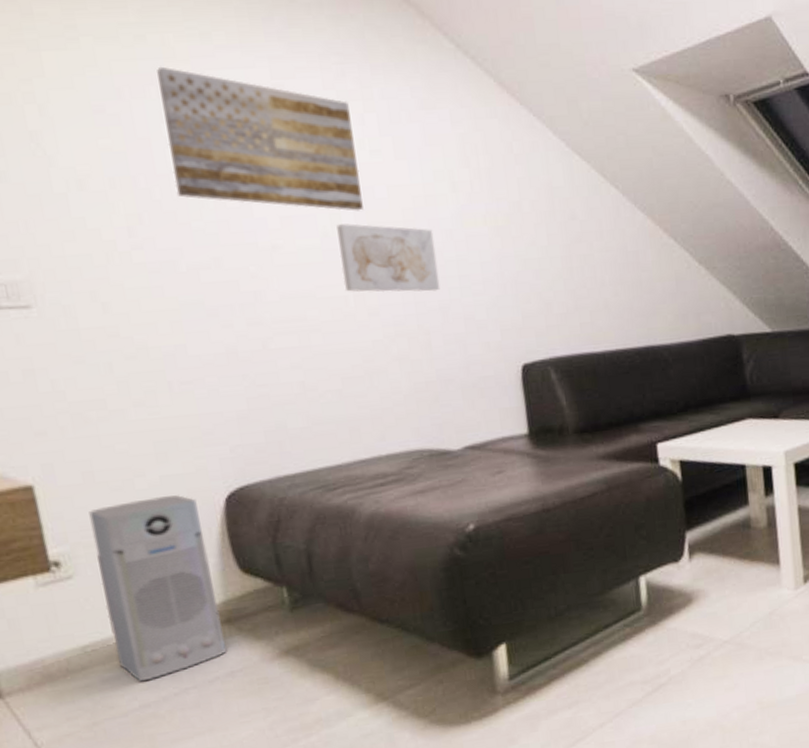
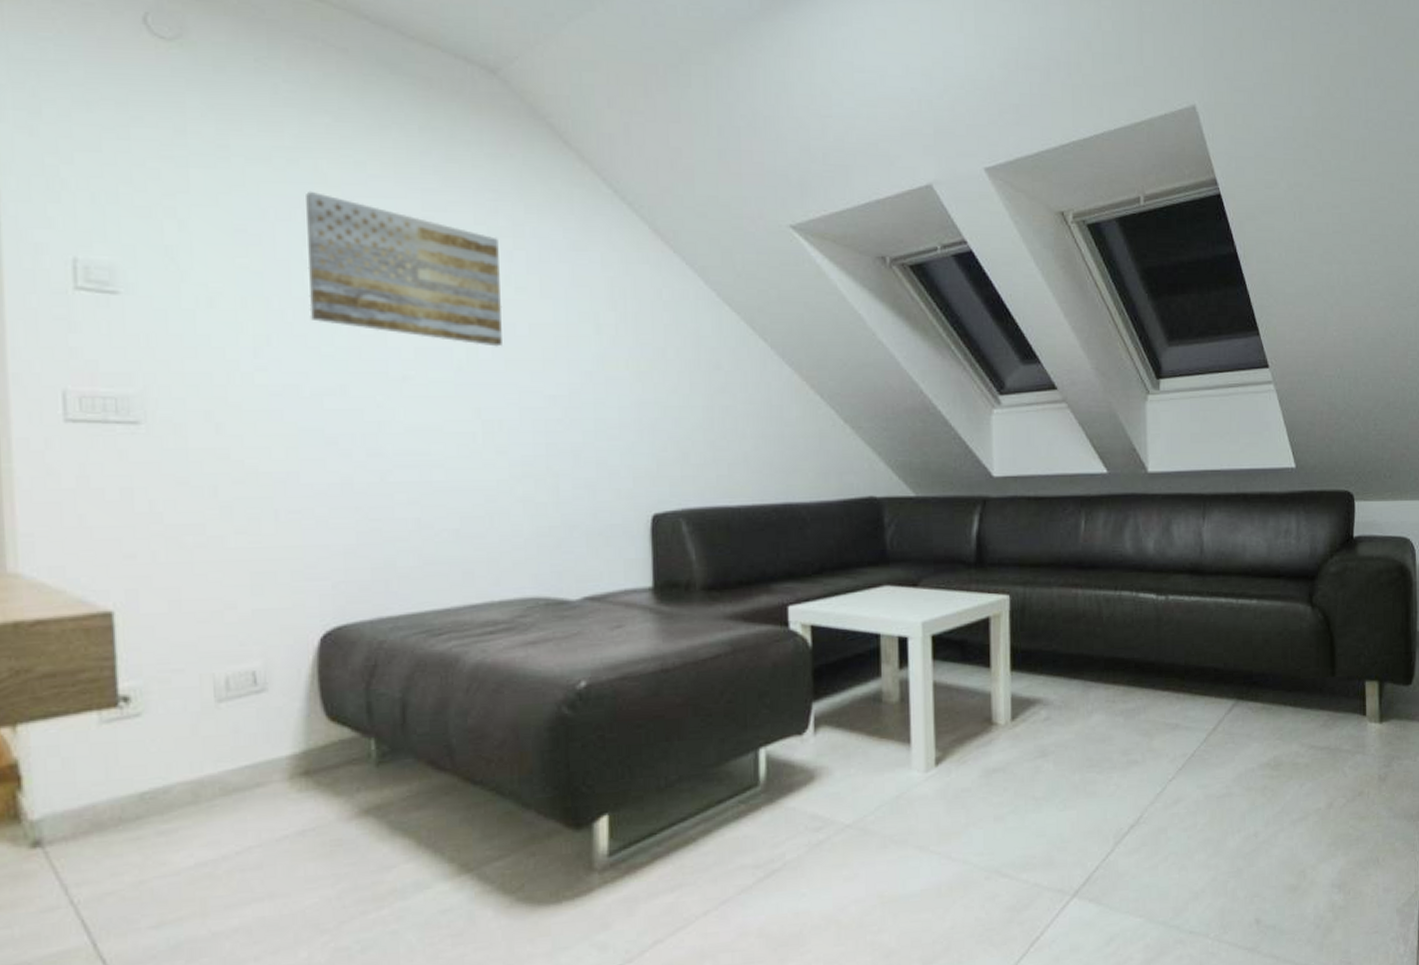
air purifier: present [89,495,227,682] -> none [170,631,301,837]
wall art: present [336,224,441,292] -> none [472,359,574,433]

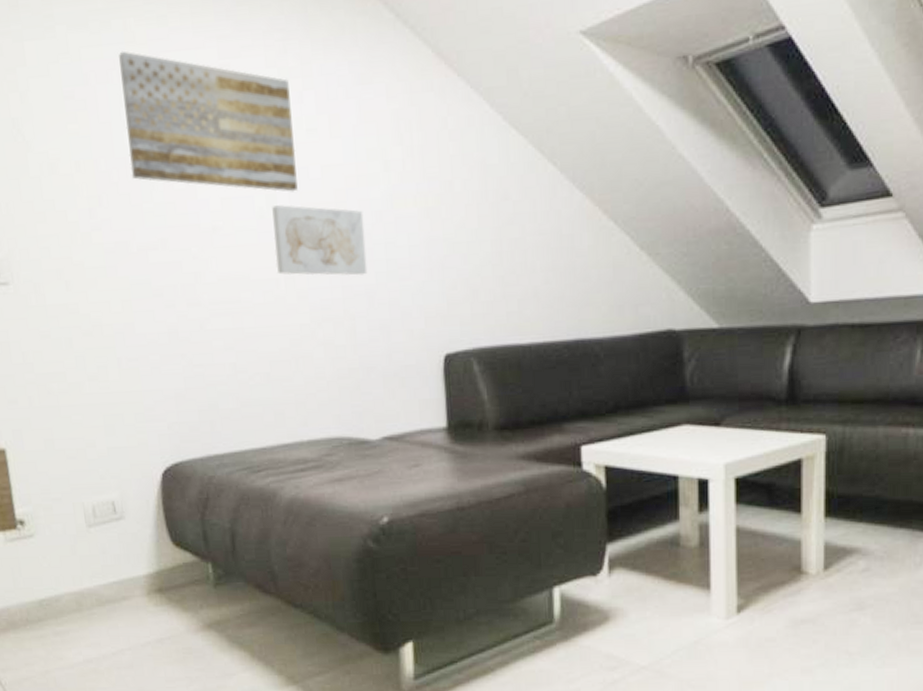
wall art: none [472,359,574,433] -> present [272,205,368,276]

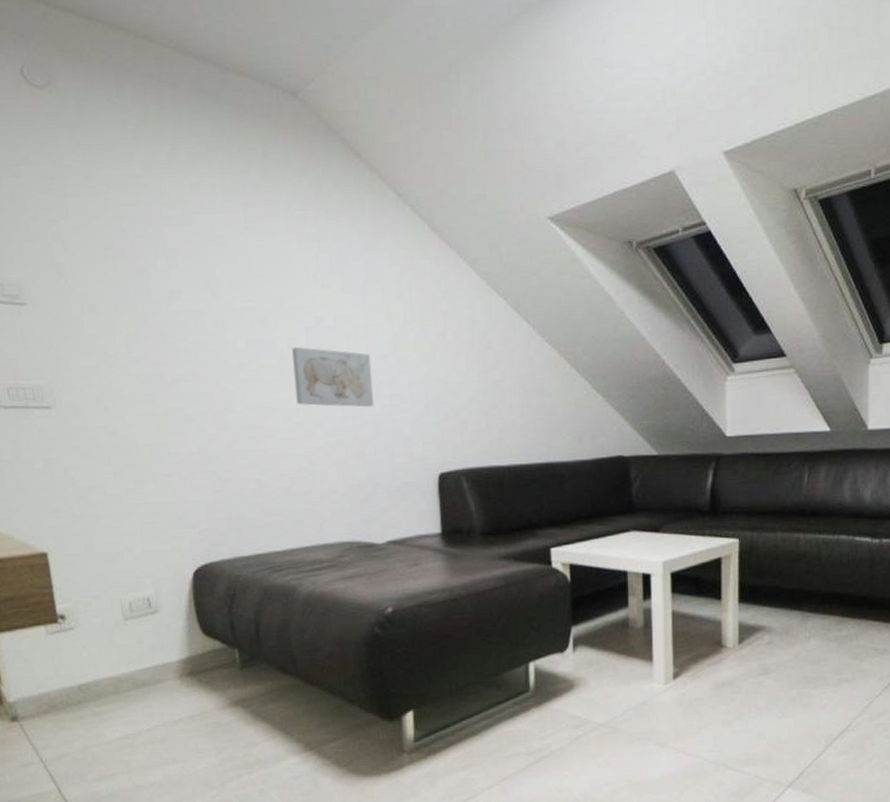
wall art: present [119,51,298,192] -> none [155,211,314,337]

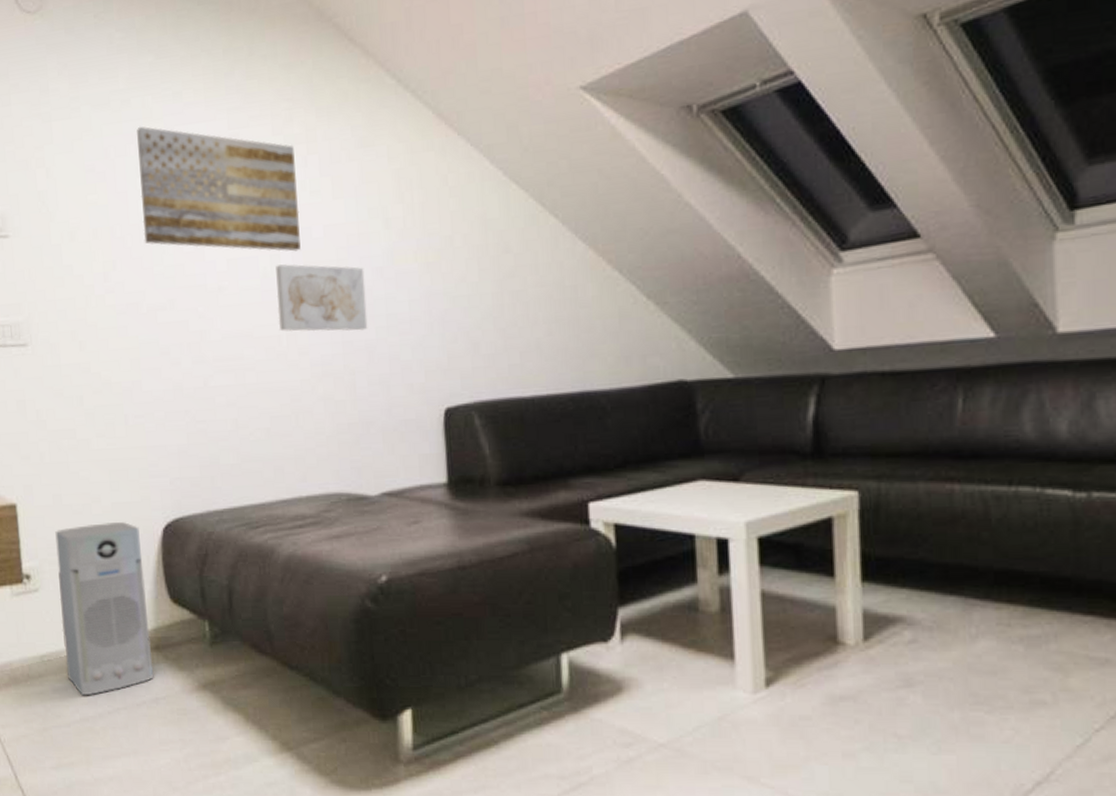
air purifier: none [88,567,189,718] -> present [55,522,154,696]
wall art: none [155,211,314,337] -> present [137,126,301,252]

